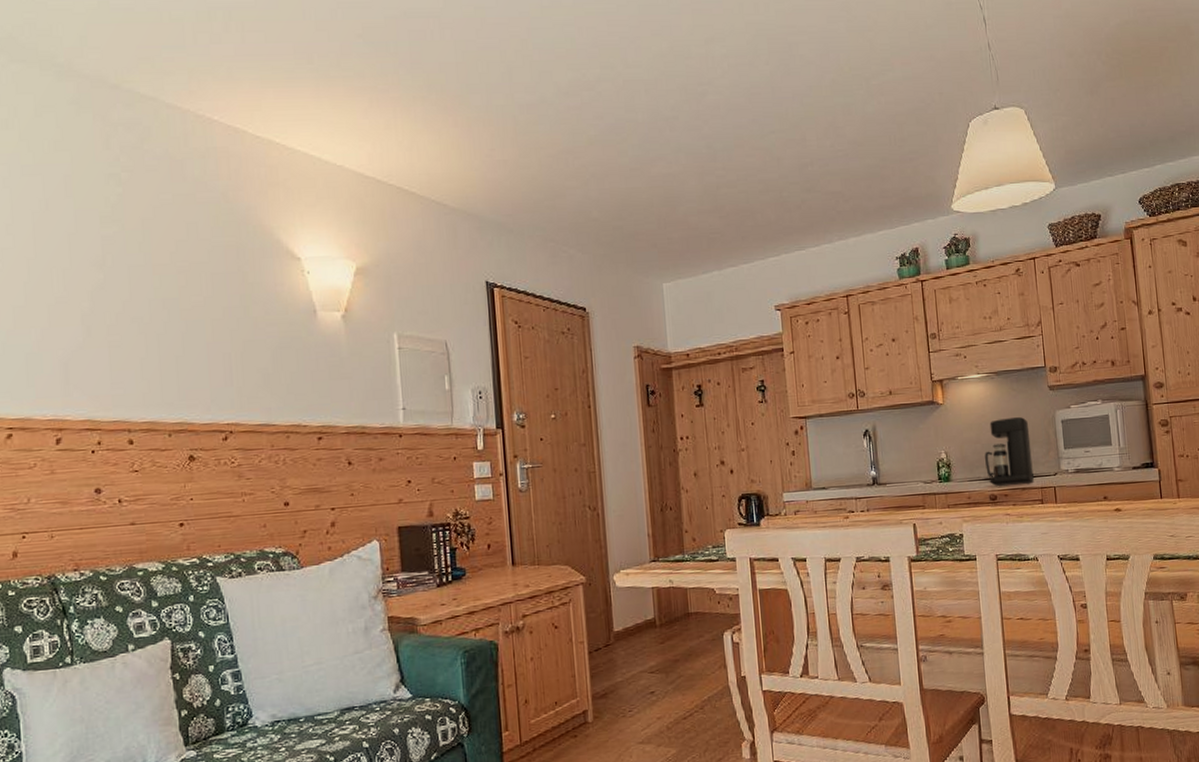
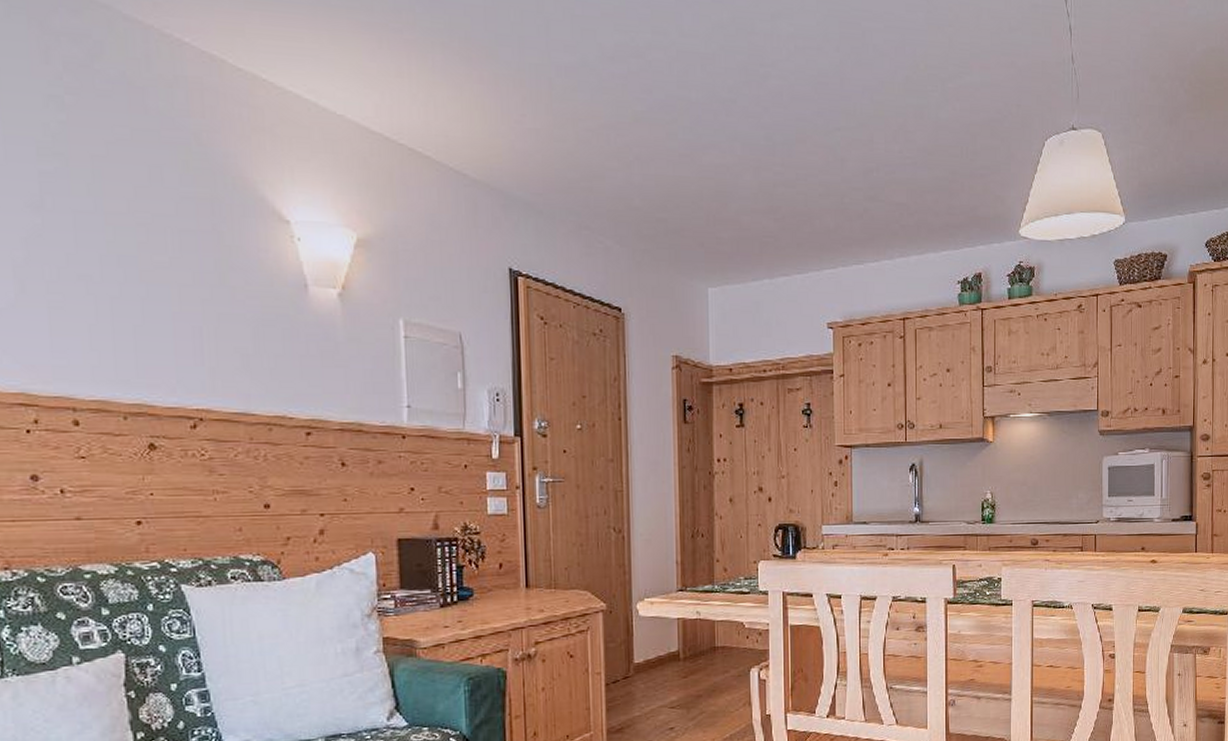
coffee maker: present [985,417,1034,487] -> none [1030,461,1076,532]

